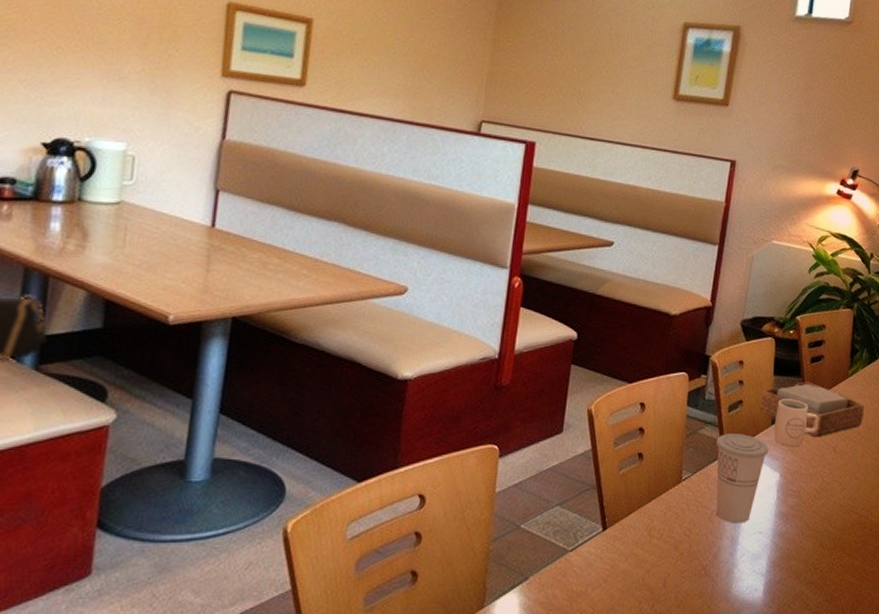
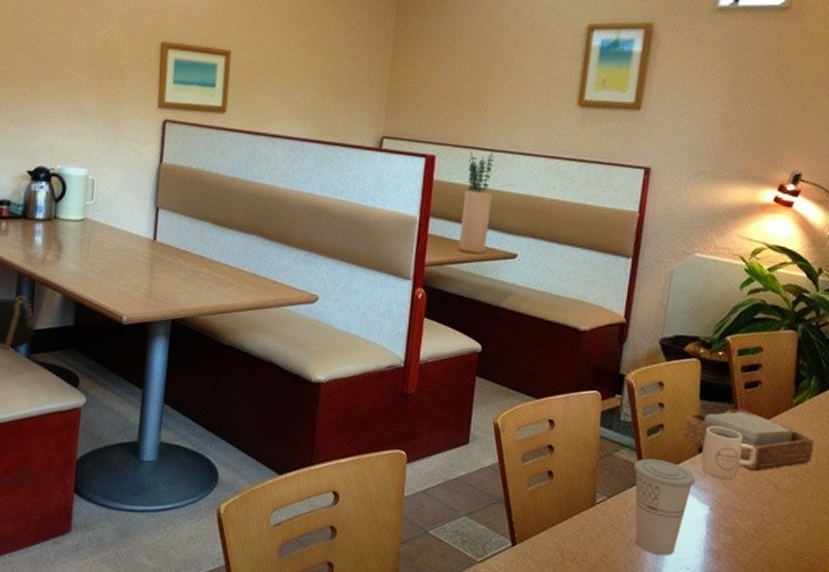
vase: none [556,140,594,243] -> present [458,152,495,255]

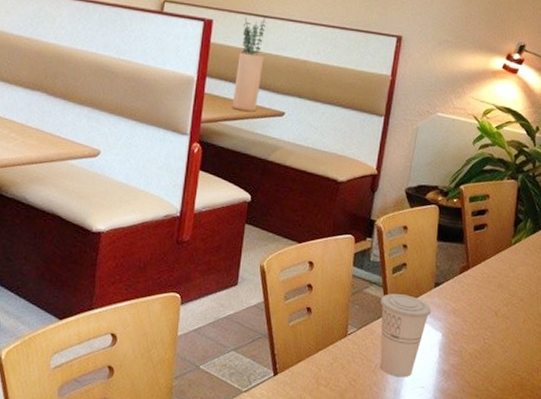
napkin holder: present [683,408,814,472] -> none [422,248,528,302]
mug: present [701,426,757,480] -> none [436,263,482,310]

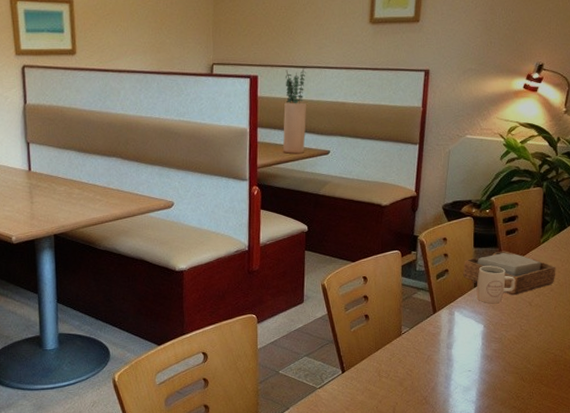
cup: present [379,294,432,378] -> none [428,296,473,365]
napkin holder: none [422,248,528,302] -> present [463,251,556,295]
mug: none [436,263,482,310] -> present [476,265,516,304]

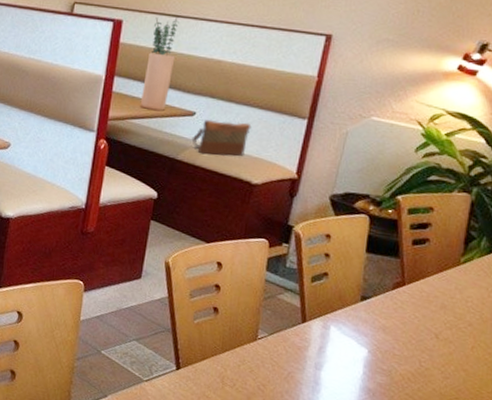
shoulder bag: none [329,154,376,187] -> present [191,119,252,157]
napkin holder: present [463,251,556,295] -> none [347,263,480,322]
mug: present [476,265,516,304] -> none [362,277,420,327]

